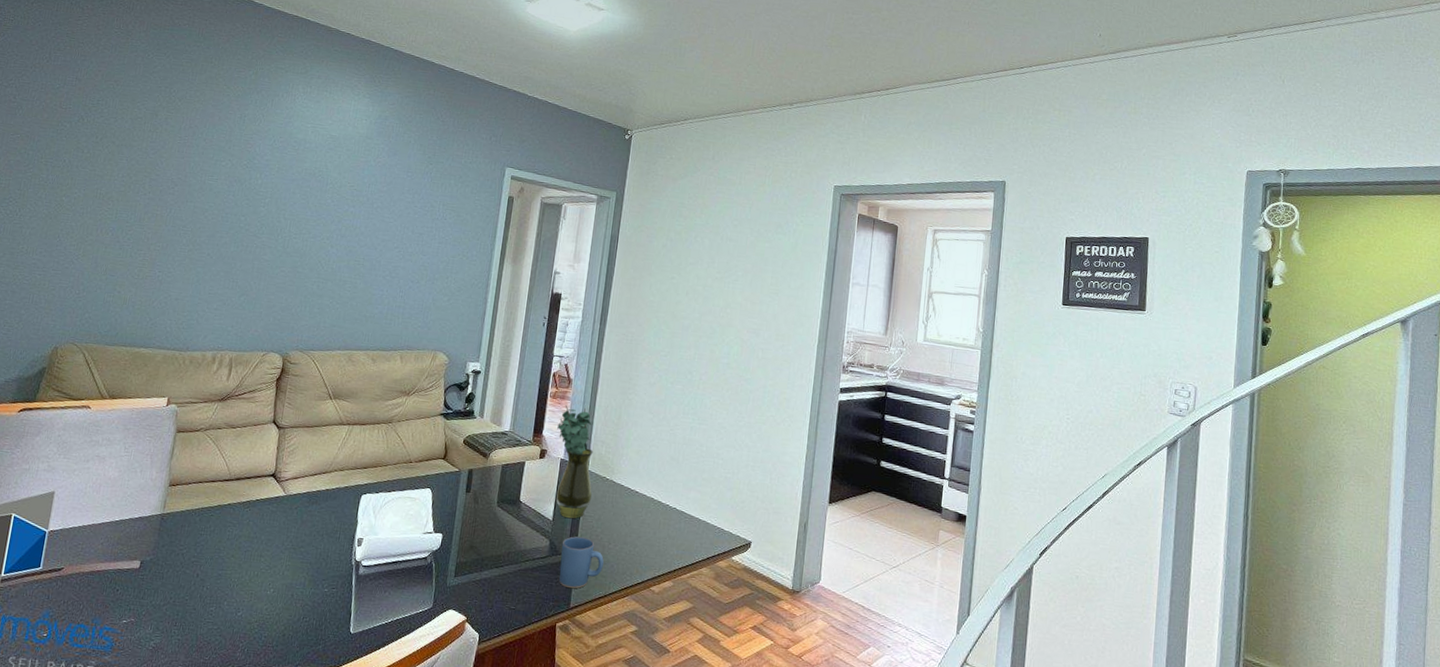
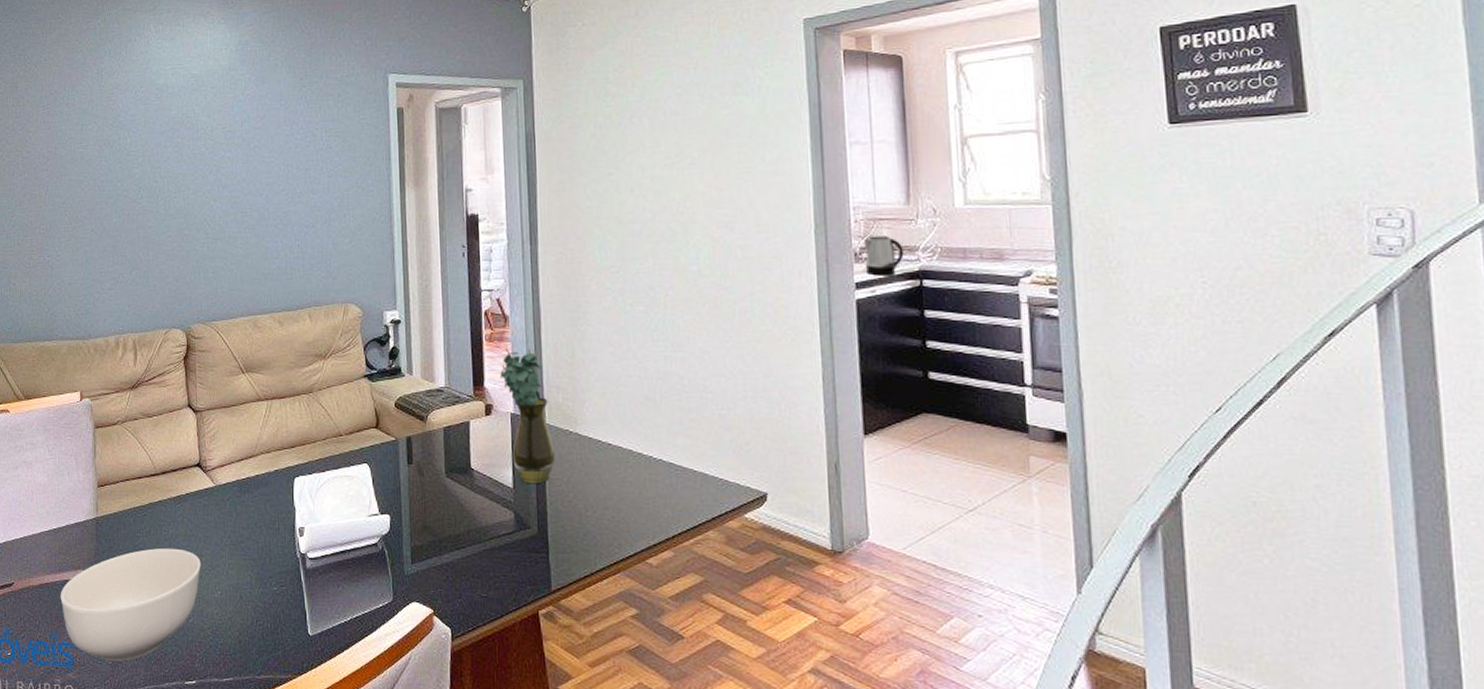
bowl: none [109,546,259,648] -> present [60,548,201,662]
mug: present [559,536,604,589] -> none [529,505,583,568]
kettle: none [848,354,878,386] -> present [863,234,904,276]

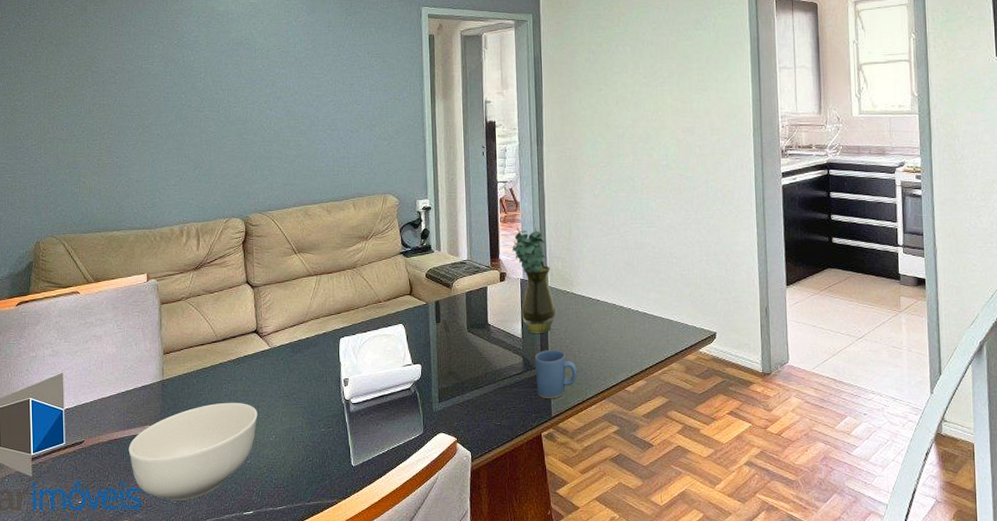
mug: none [529,505,583,568] -> present [534,350,577,399]
kettle: present [863,234,904,276] -> none [788,136,817,167]

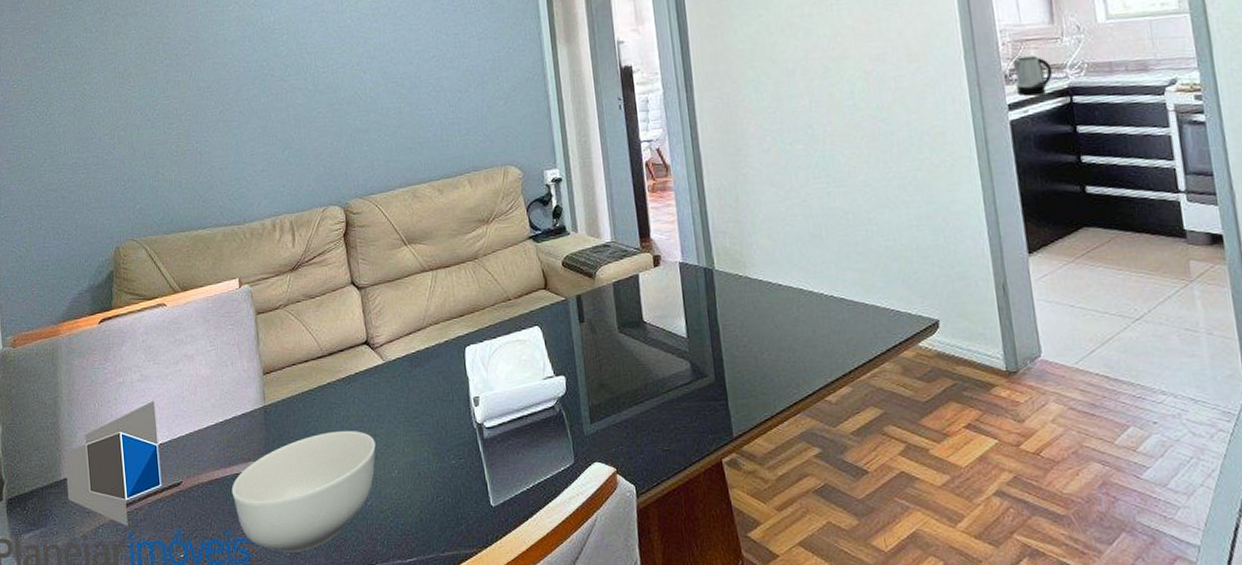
vase: present [512,227,555,333] -> none [665,195,727,331]
mug: present [534,350,577,399] -> none [704,351,761,415]
kettle: none [788,136,817,167] -> present [1012,55,1053,96]

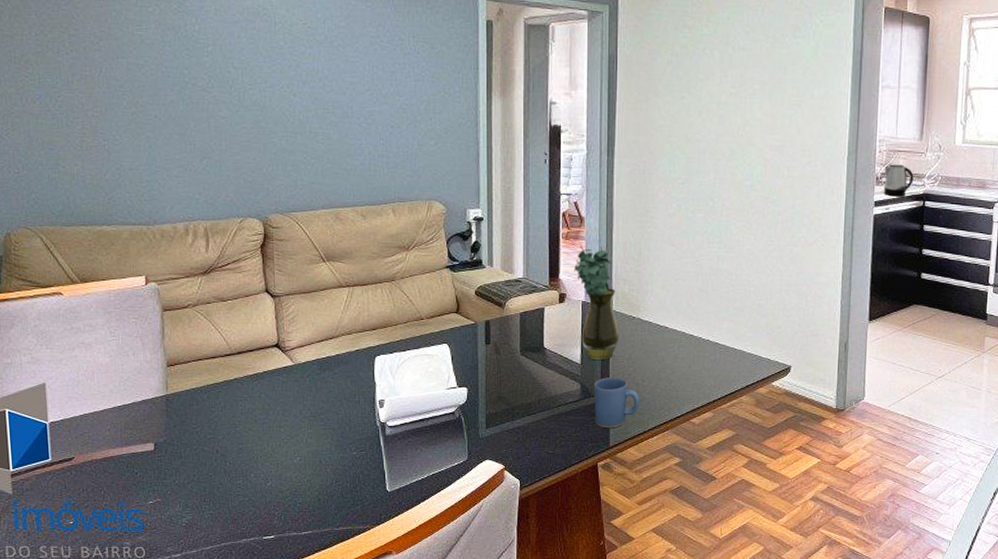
bowl: present [231,430,376,554] -> none [127,420,279,524]
vase: none [665,195,727,331] -> present [574,245,619,360]
mug: none [704,351,761,415] -> present [593,378,639,429]

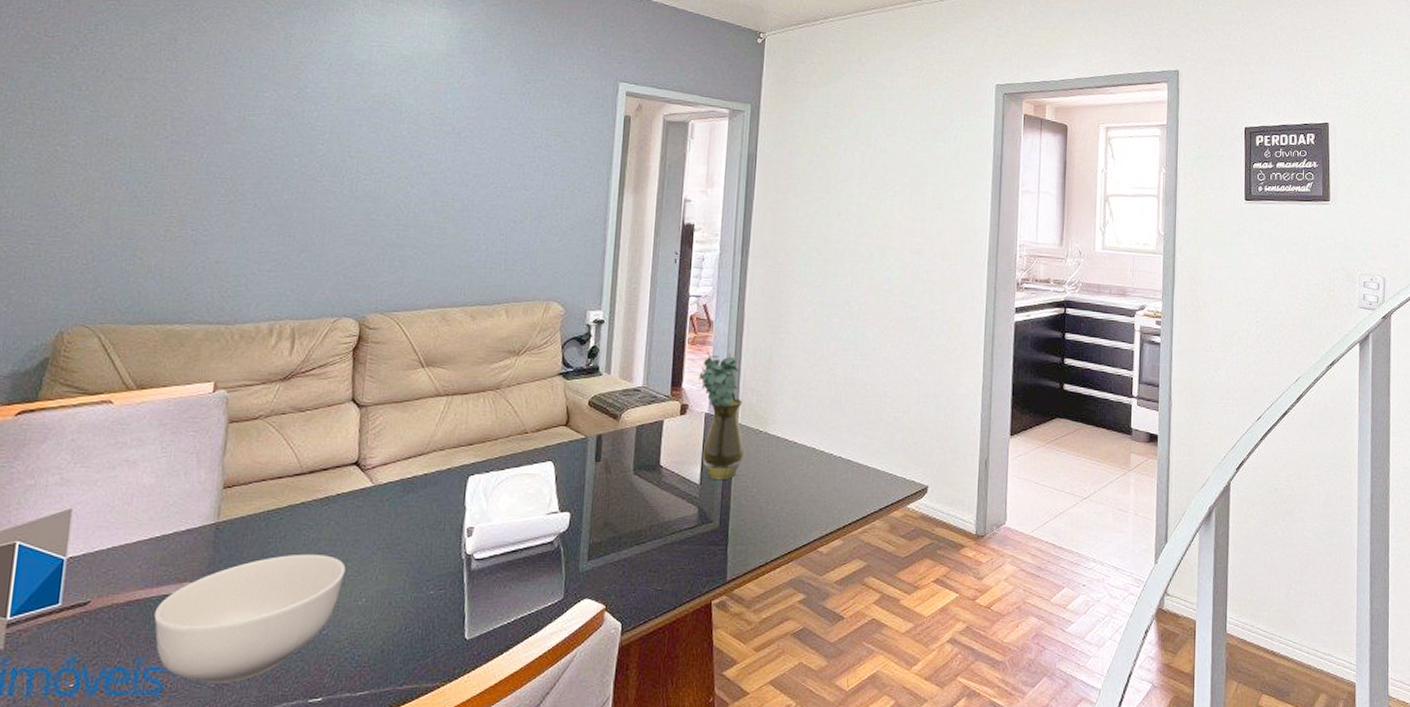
bowl: none [127,420,279,524] -> present [154,553,346,685]
mug: present [593,378,639,429] -> none [712,500,762,560]
kettle: present [883,163,914,197] -> none [1024,268,1054,304]

